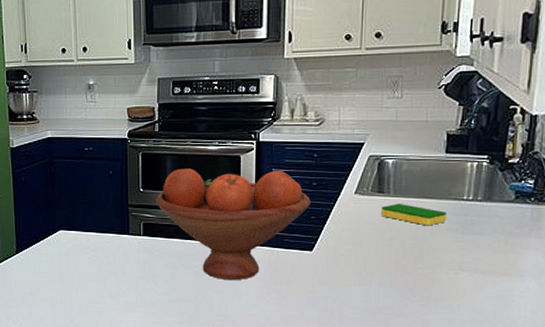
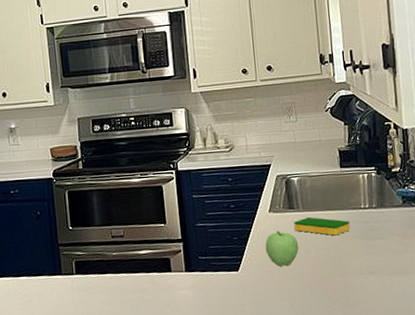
fruit bowl: present [155,168,311,280] -> none [85,197,231,310]
apple: none [345,214,384,251] -> present [265,231,299,267]

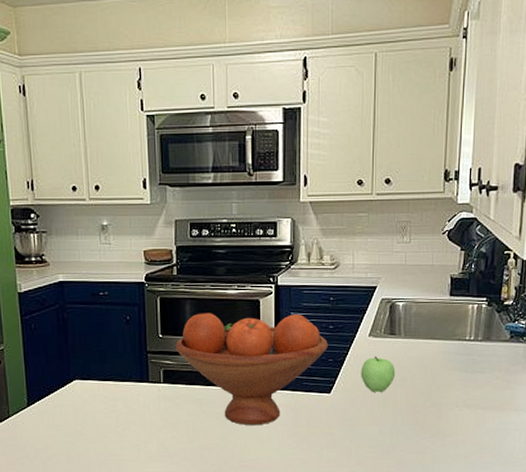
fruit bowl: none [85,197,231,310] -> present [175,313,328,425]
dish sponge: present [294,216,351,236] -> none [393,344,452,366]

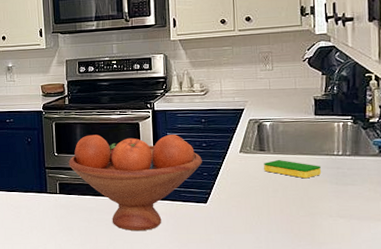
apple: present [361,356,396,392] -> none [234,170,268,203]
dish sponge: none [393,344,452,366] -> present [264,159,322,179]

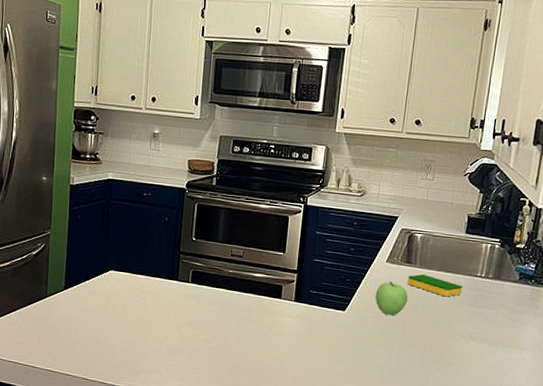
fruit bowl: present [68,134,202,231] -> none [206,222,348,333]
apple: none [234,170,268,203] -> present [375,281,408,316]

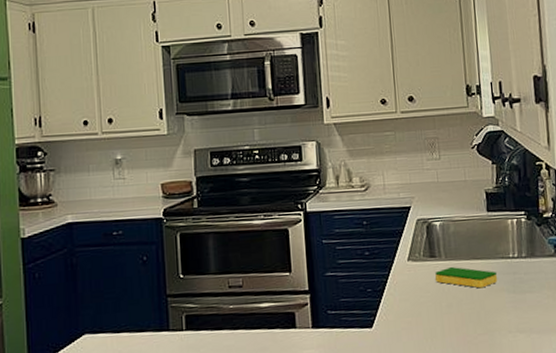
apple: present [375,281,408,316] -> none [403,282,441,323]

